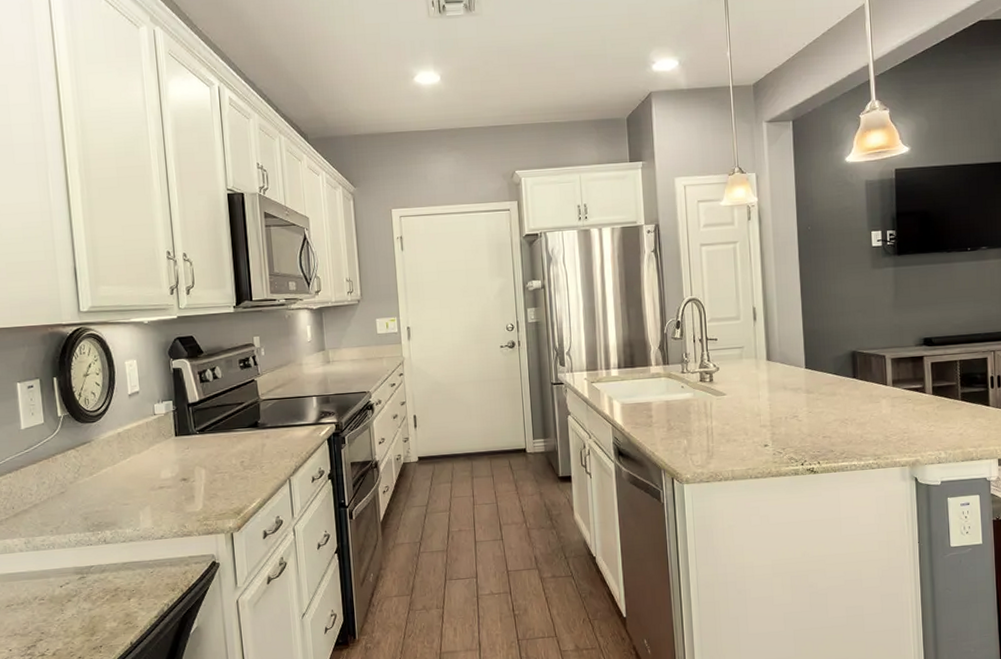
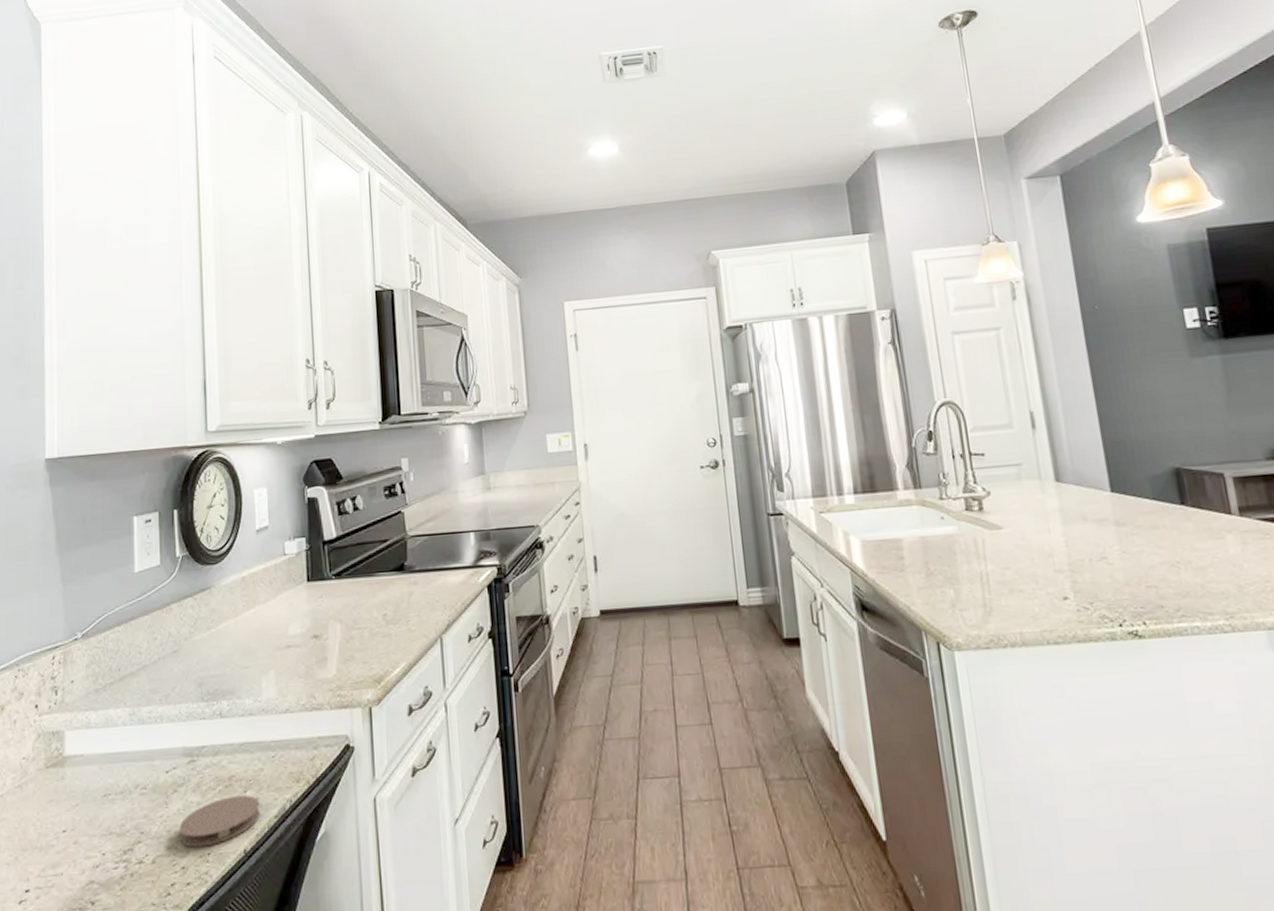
coaster: none [74,602,143,643] -> present [179,795,260,848]

